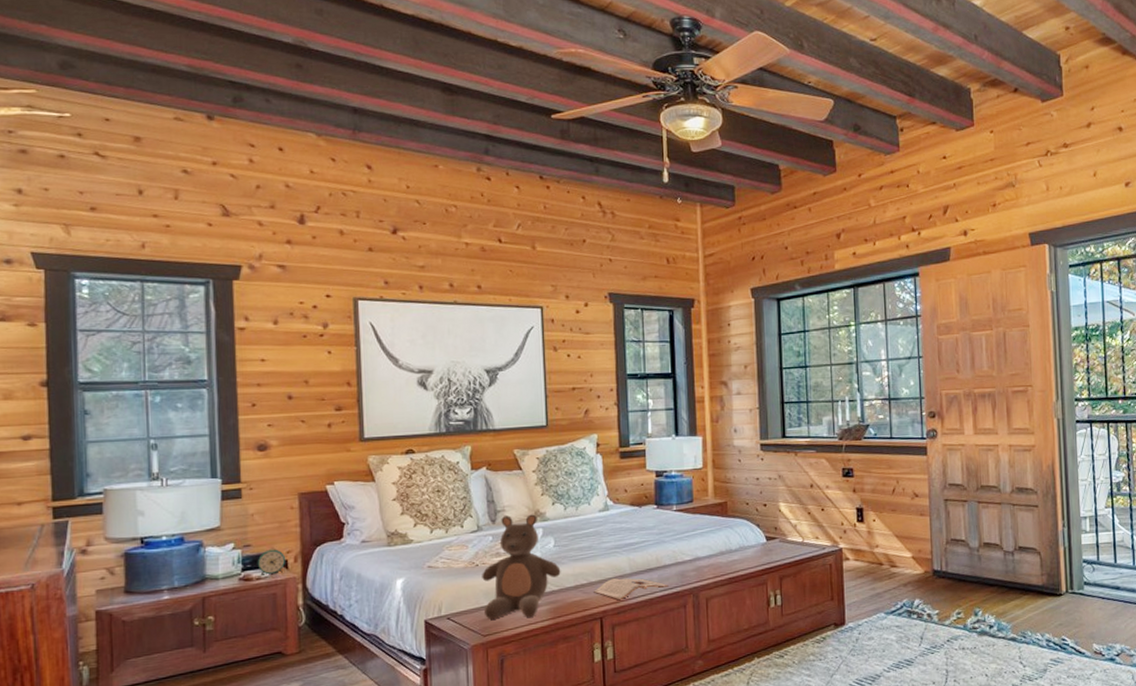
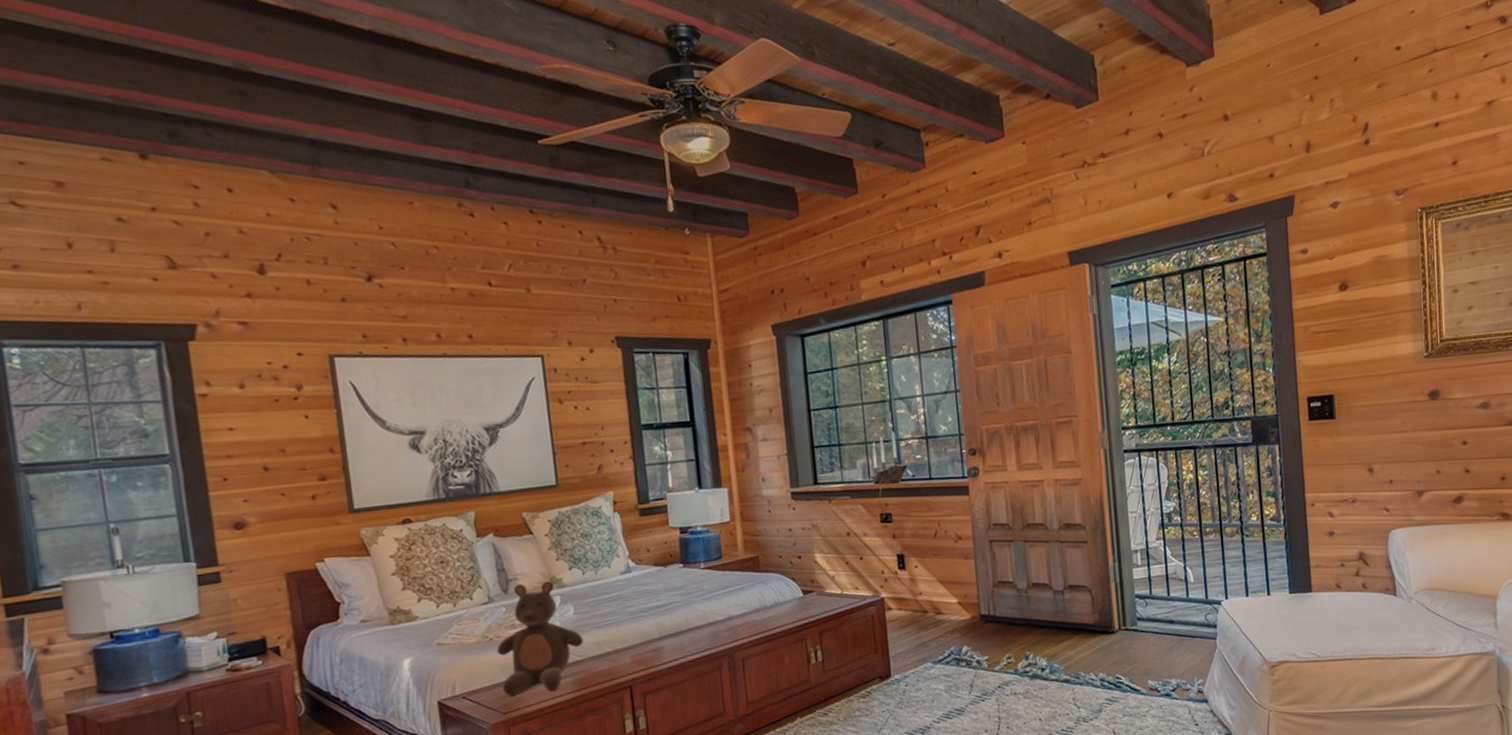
alarm clock: present [257,548,286,575] -> none [245,634,278,665]
magazine: present [594,578,669,601] -> none [620,642,701,667]

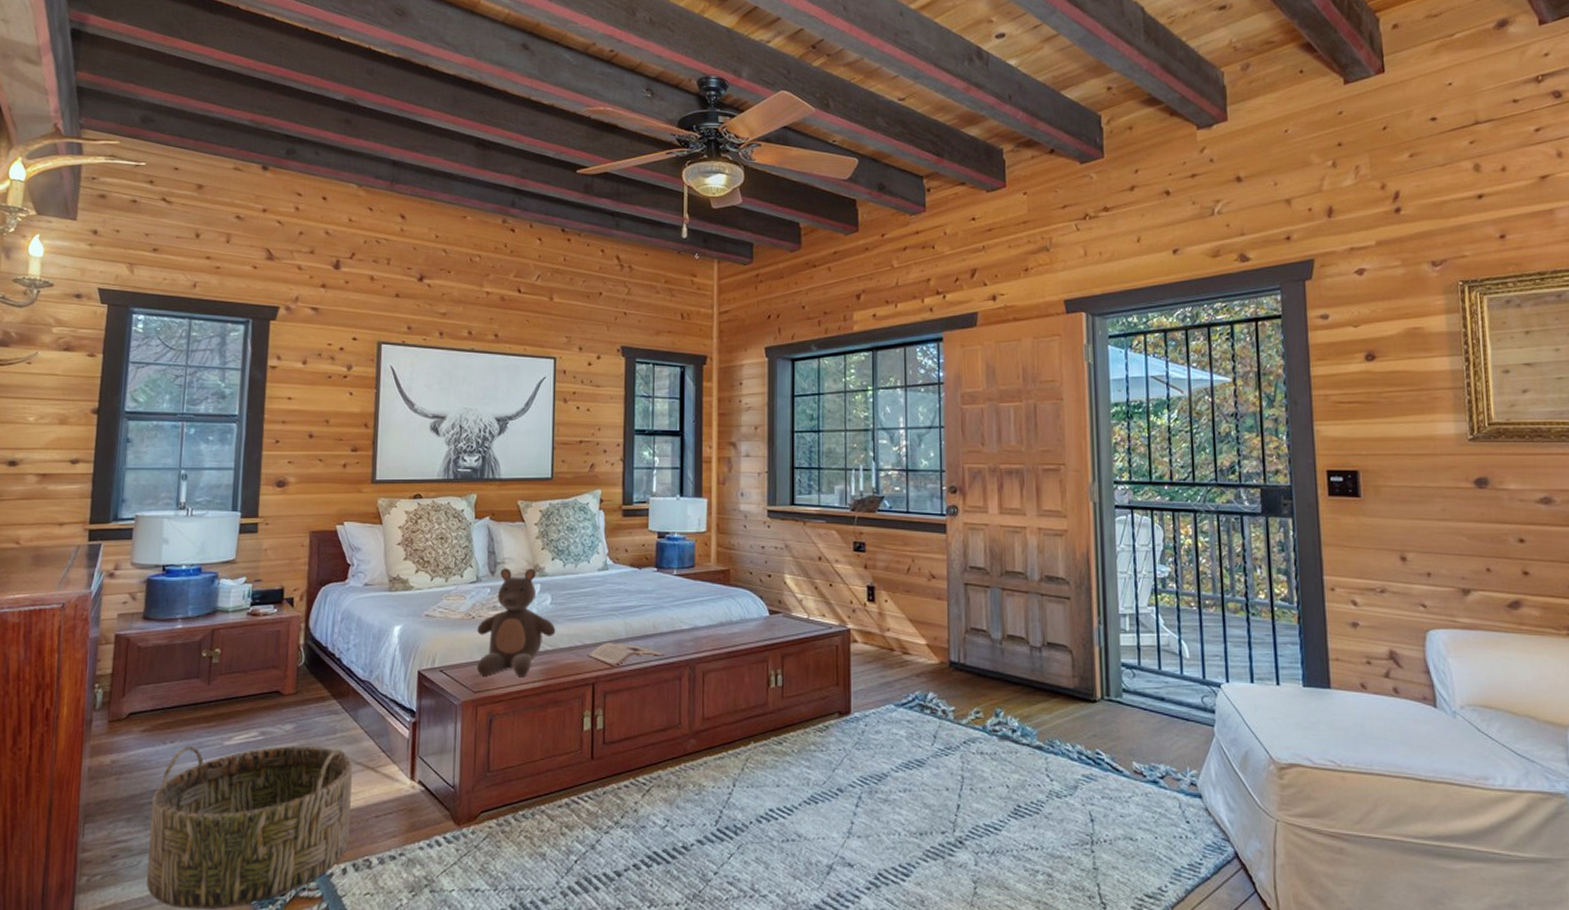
magazine: none [620,642,701,667] -> present [587,643,665,667]

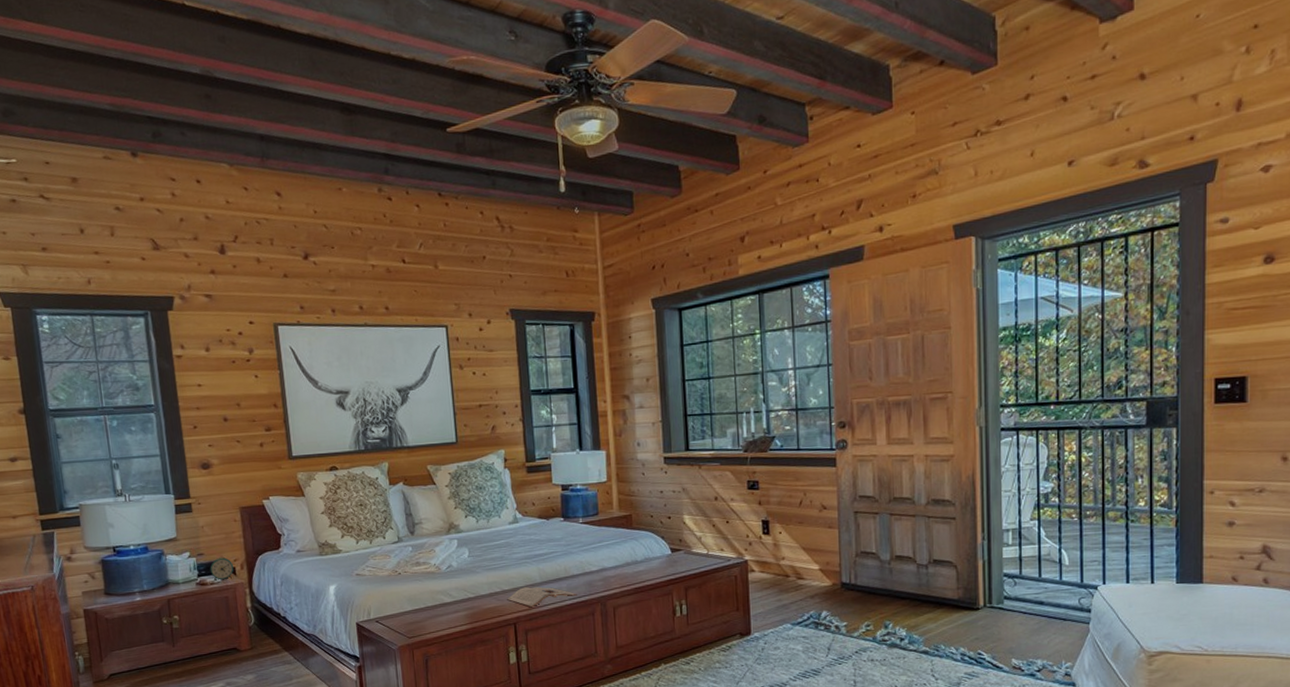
alarm clock: none [265,584,293,611] -> present [210,556,234,581]
teddy bear: present [477,568,556,676] -> none [404,526,476,623]

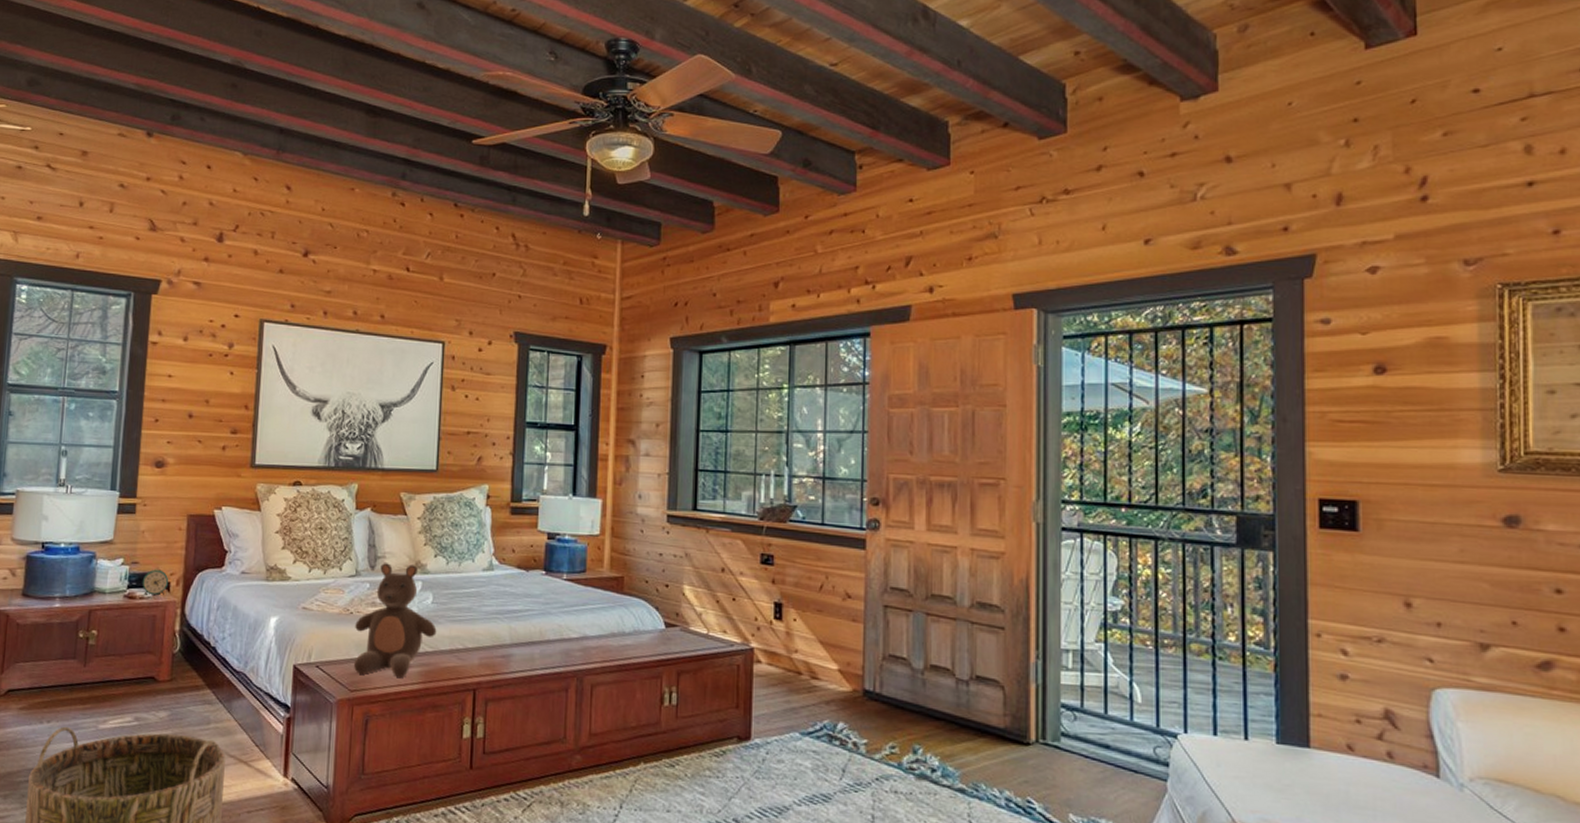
teddy bear: none [404,526,476,623] -> present [354,563,437,677]
magazine: present [507,586,577,608] -> none [469,647,551,673]

